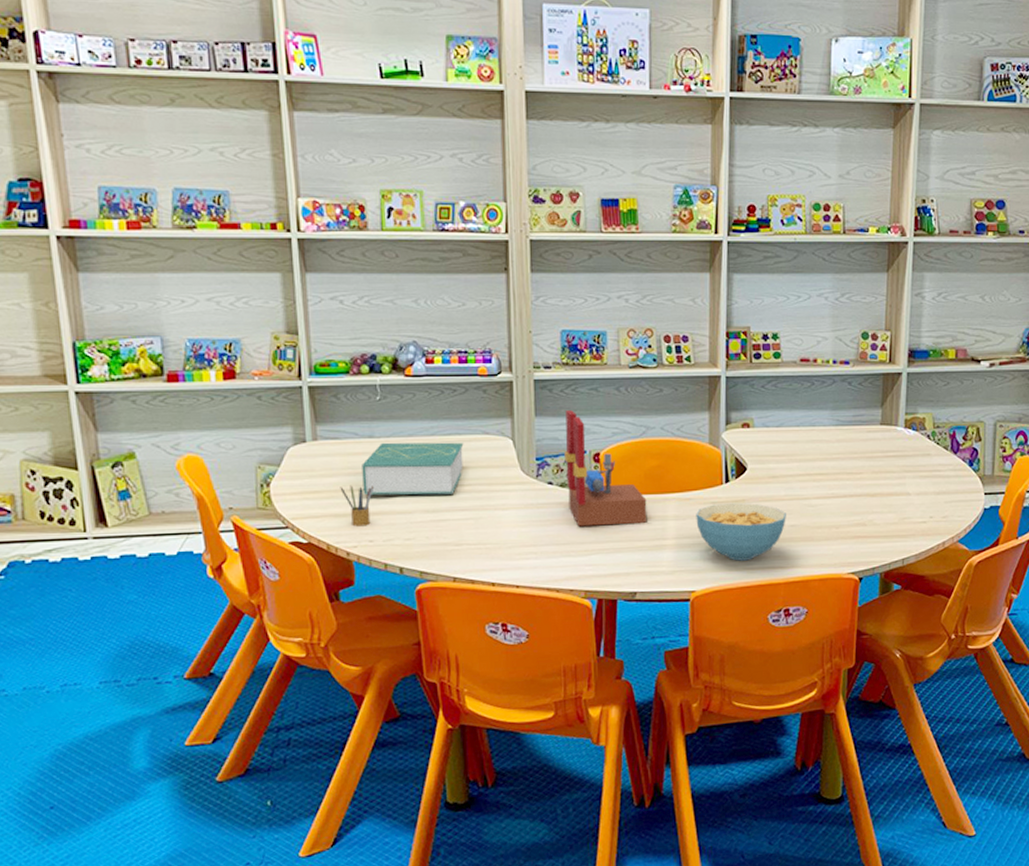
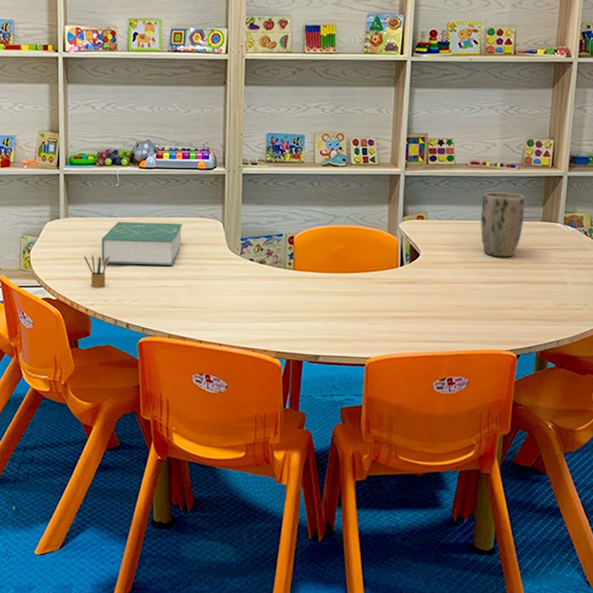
toy theatre: present [564,410,647,527] -> none [264,200,332,298]
cereal bowl: present [696,502,786,561] -> none [373,283,453,334]
plant pot: none [814,393,862,468] -> present [481,192,525,257]

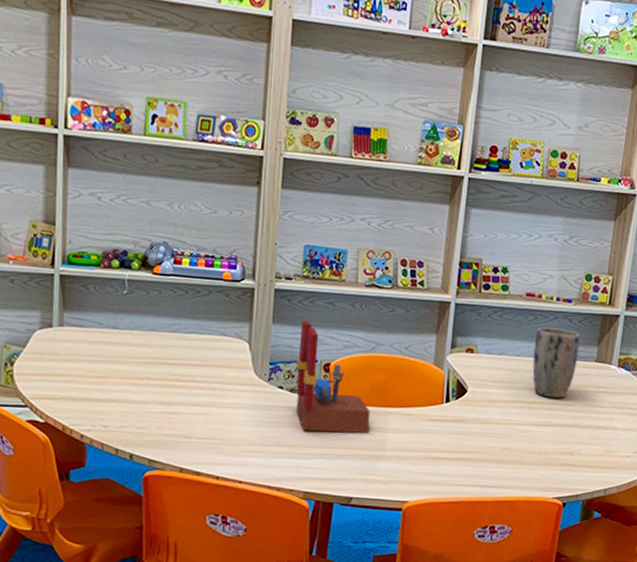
pencil box: present [83,254,111,288] -> none [80,372,114,412]
book: present [101,221,183,266] -> none [102,334,203,389]
toy theatre: none [264,200,332,298] -> present [296,321,370,433]

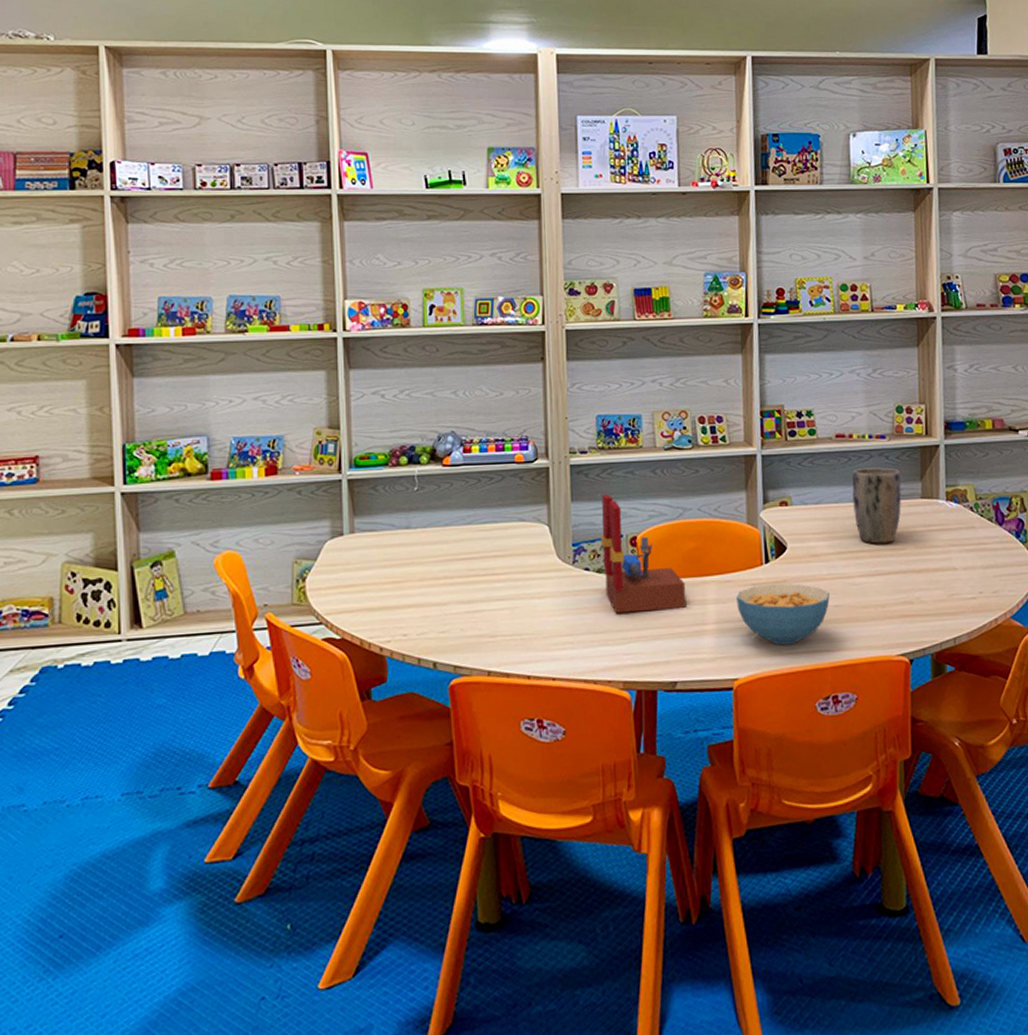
cereal bowl: none [415,421,500,477] -> present [736,583,830,645]

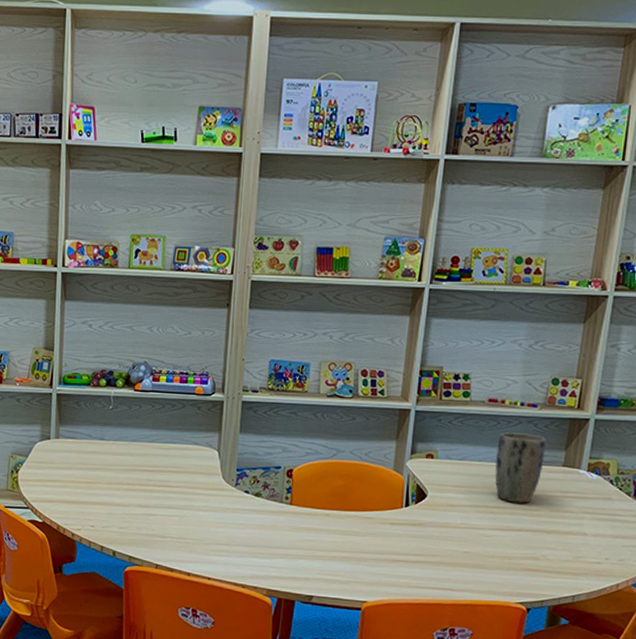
toy theatre: present [601,494,686,614] -> none [261,430,331,535]
cereal bowl: present [736,583,830,645] -> none [374,525,461,580]

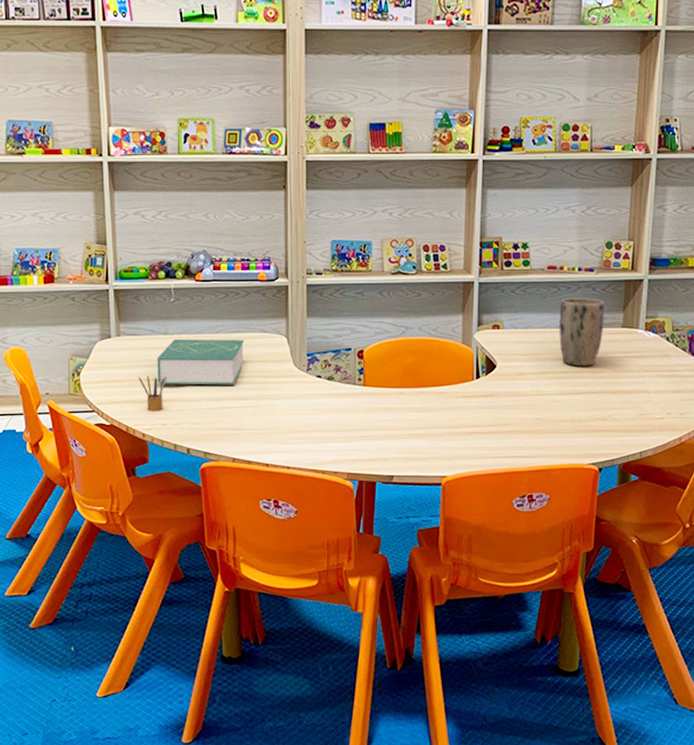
pencil box: none [72,478,100,513] -> present [138,375,167,412]
book: none [90,444,177,494] -> present [157,338,245,385]

